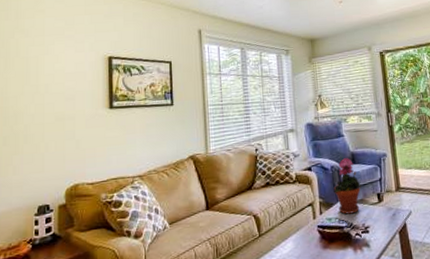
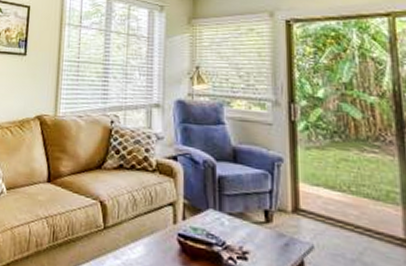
potted plant: present [333,158,362,215] -> none [204,153,244,230]

